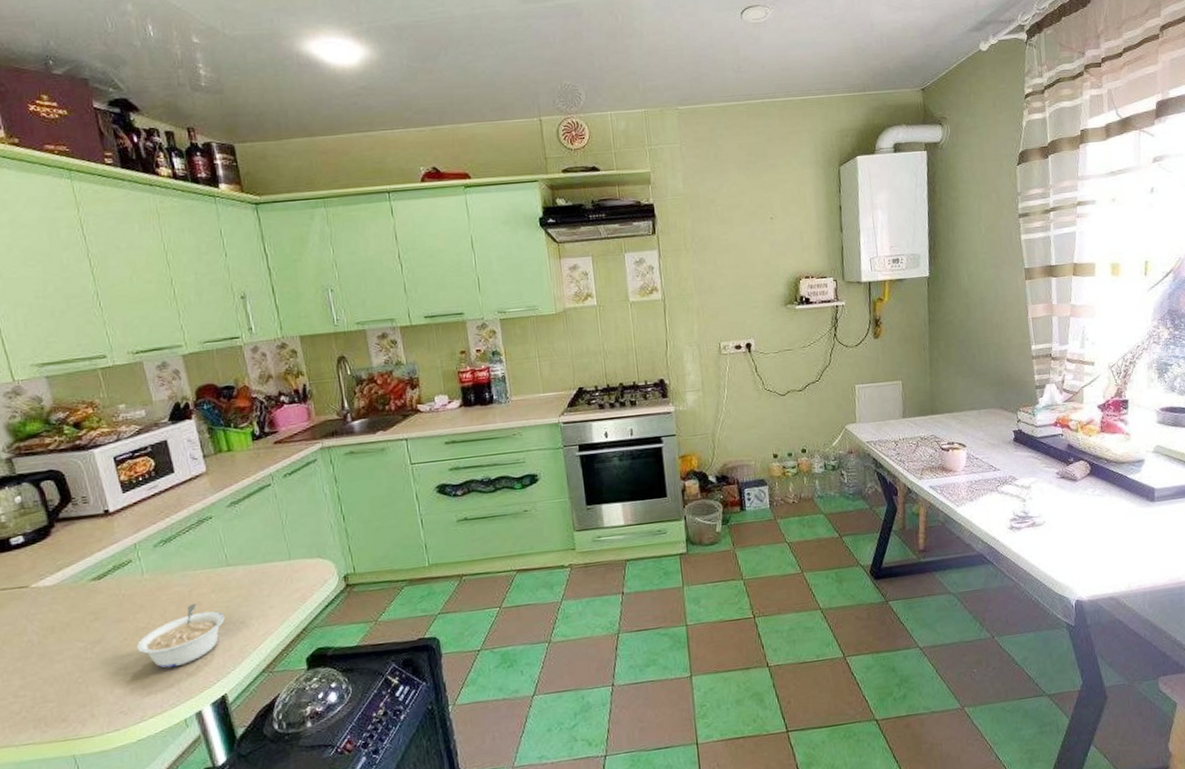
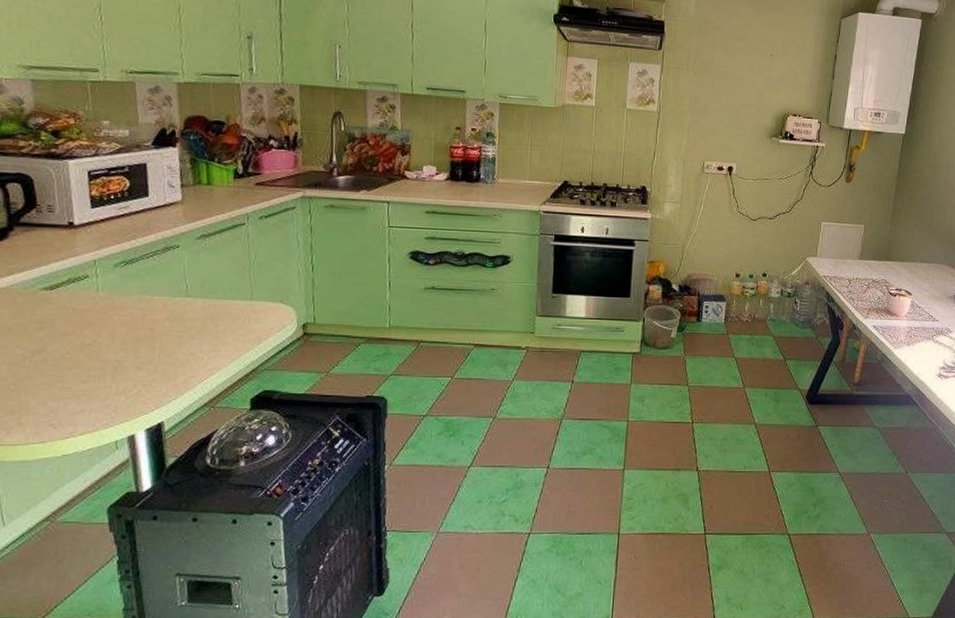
legume: present [136,603,225,669] -> none [77,327,175,388]

